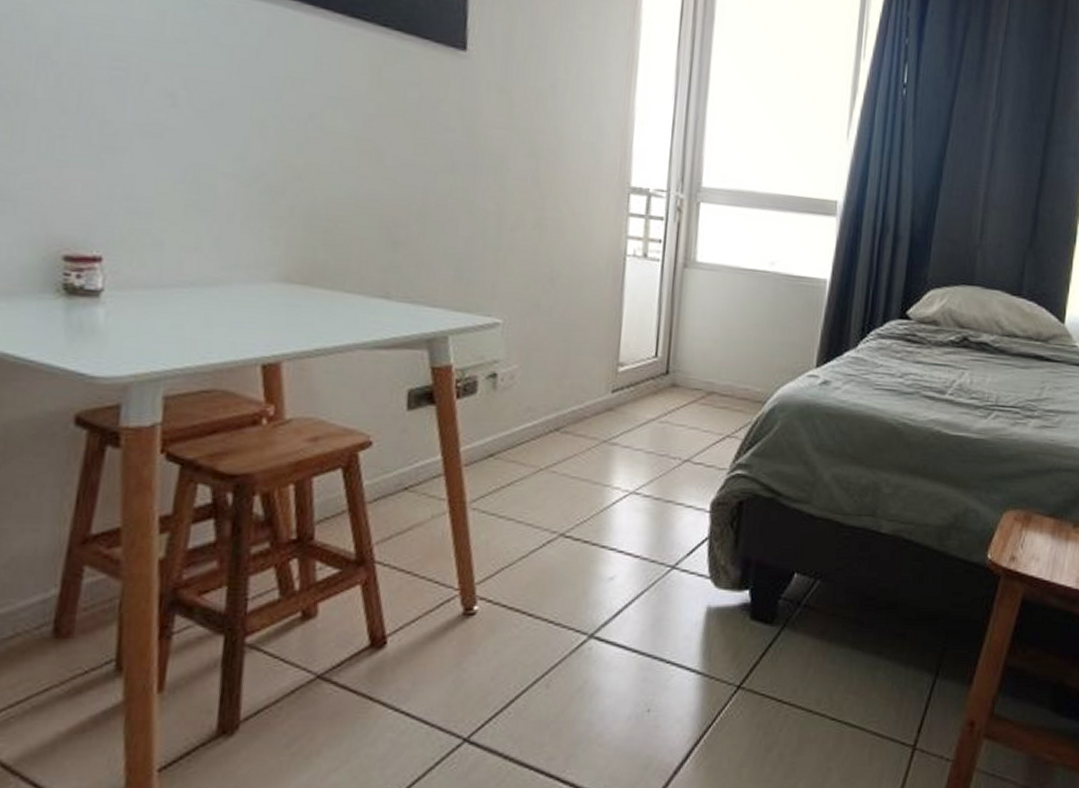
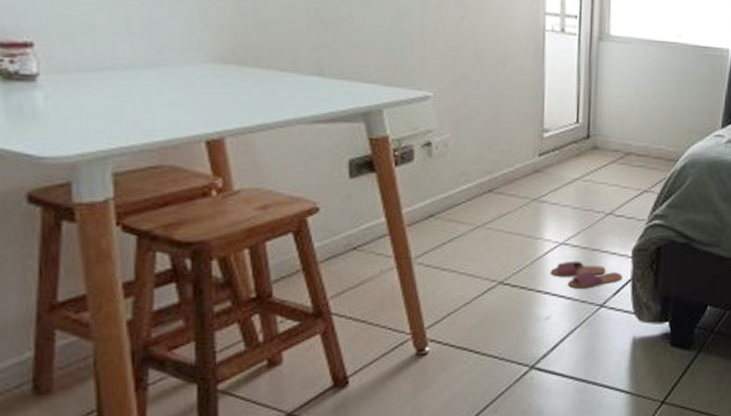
slippers: none [618,513,699,546] -> present [551,261,623,289]

